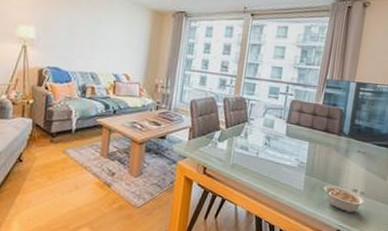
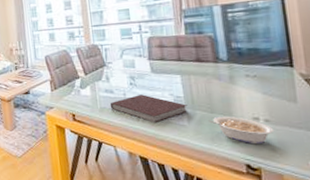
notebook: none [241,155,307,186] -> present [109,94,188,123]

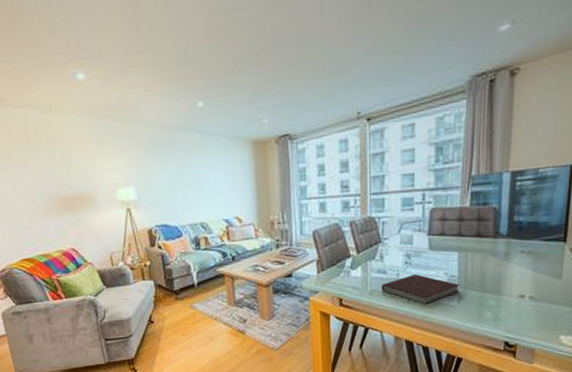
legume: present [209,116,275,145] -> none [478,294,536,322]

